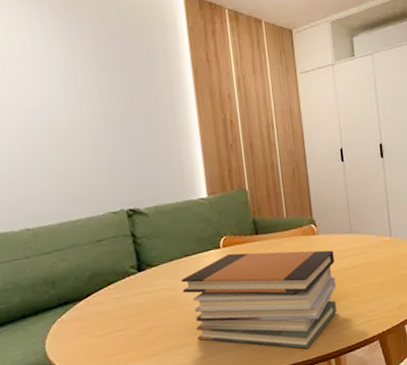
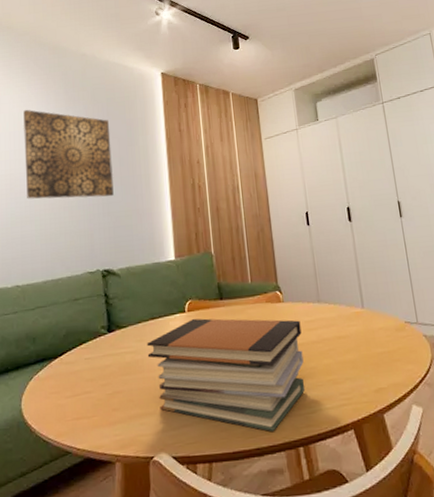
wall art: none [11,26,135,134] -> present [23,109,114,199]

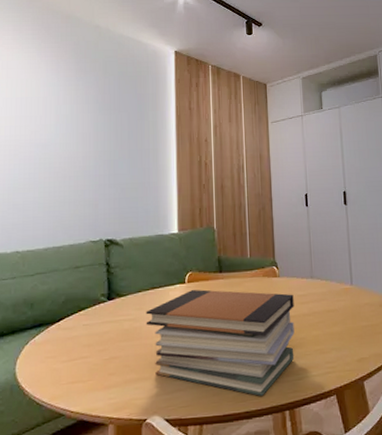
wall art: present [23,109,114,199] -> none [31,76,121,169]

